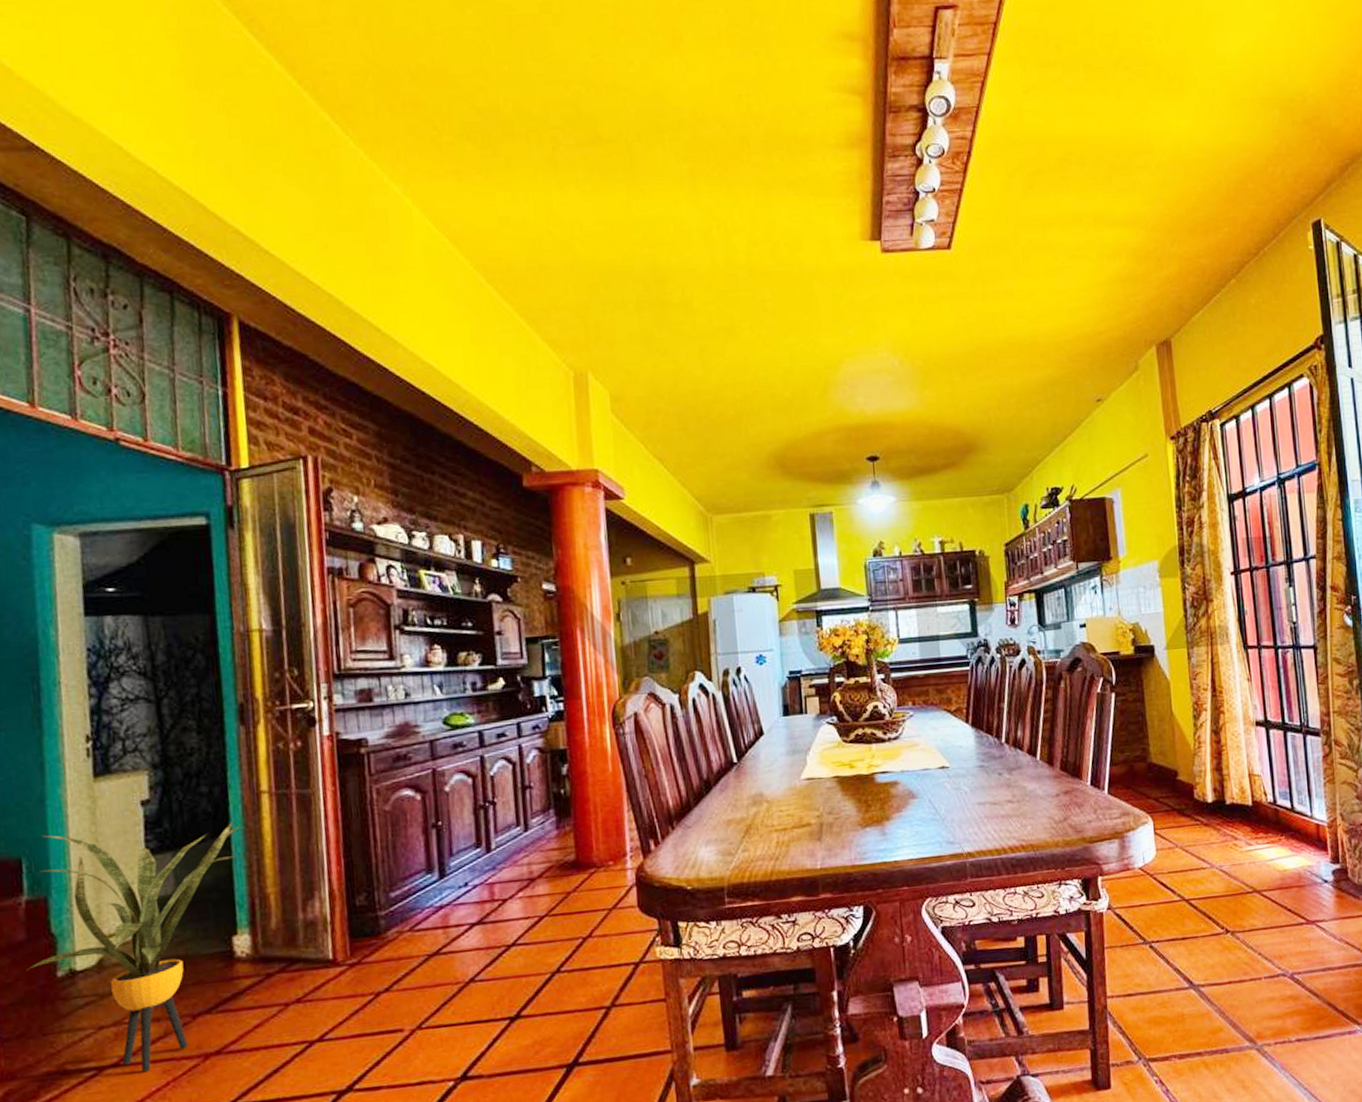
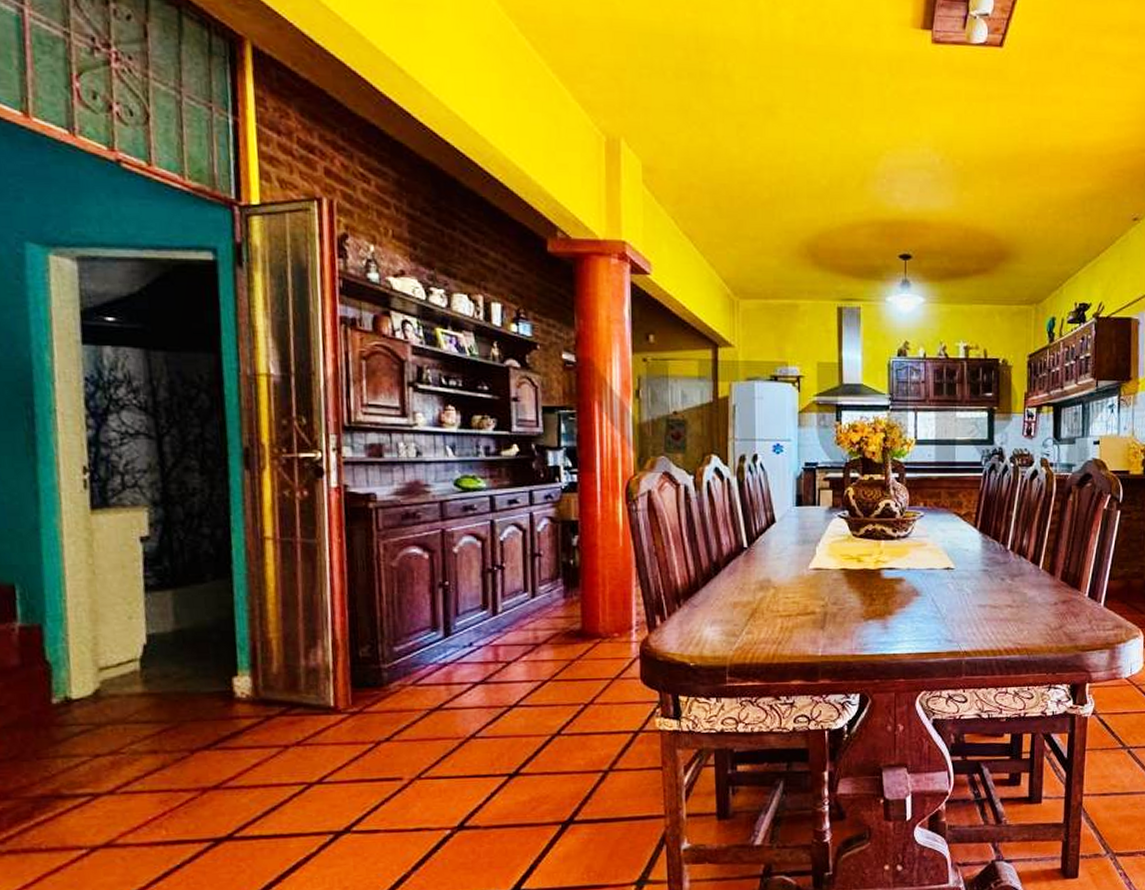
house plant: present [28,821,241,1073] -> none [21,563,244,801]

